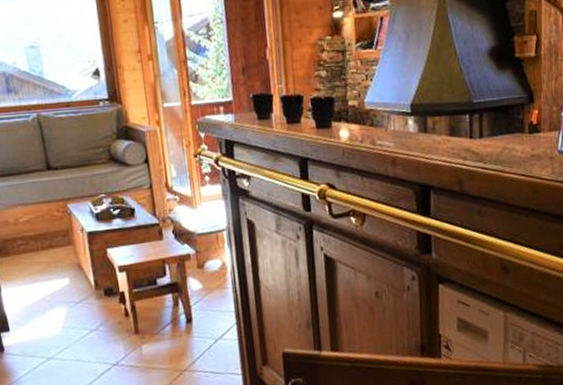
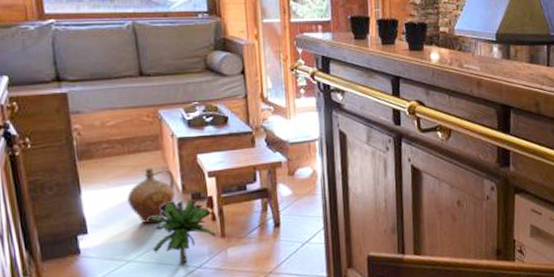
ceramic jug: none [43,263,88,321] -> present [127,168,175,224]
decorative plant: none [64,295,131,360] -> present [147,199,217,263]

